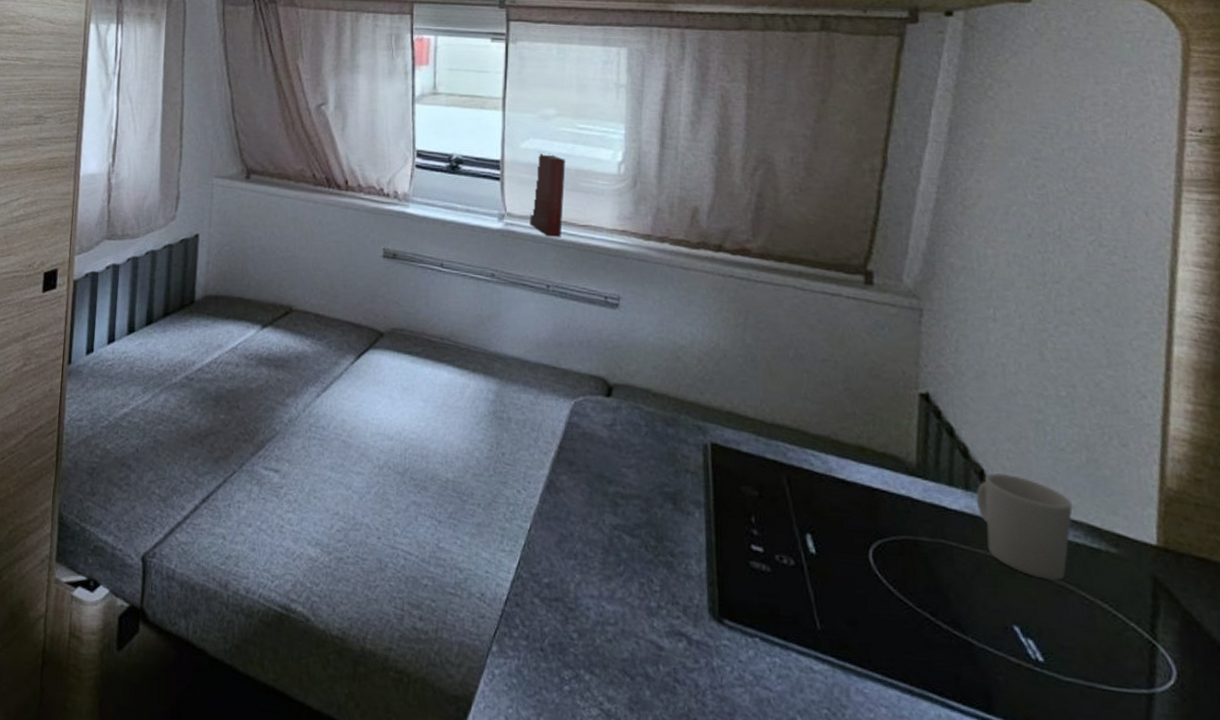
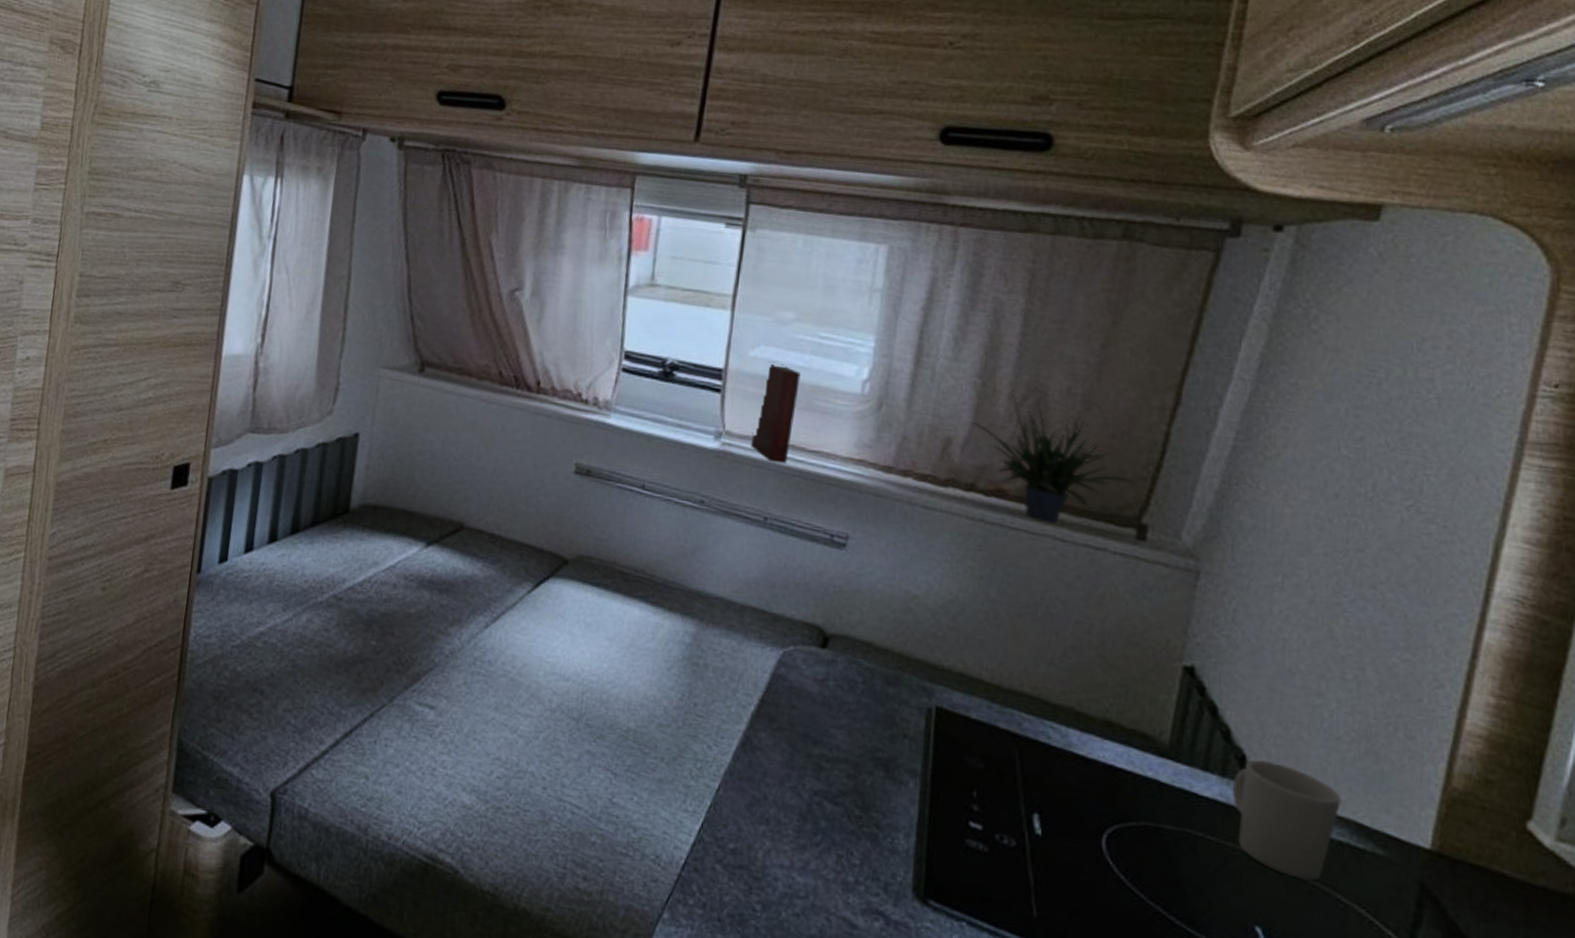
potted plant: none [712,161,860,276] -> present [970,388,1138,525]

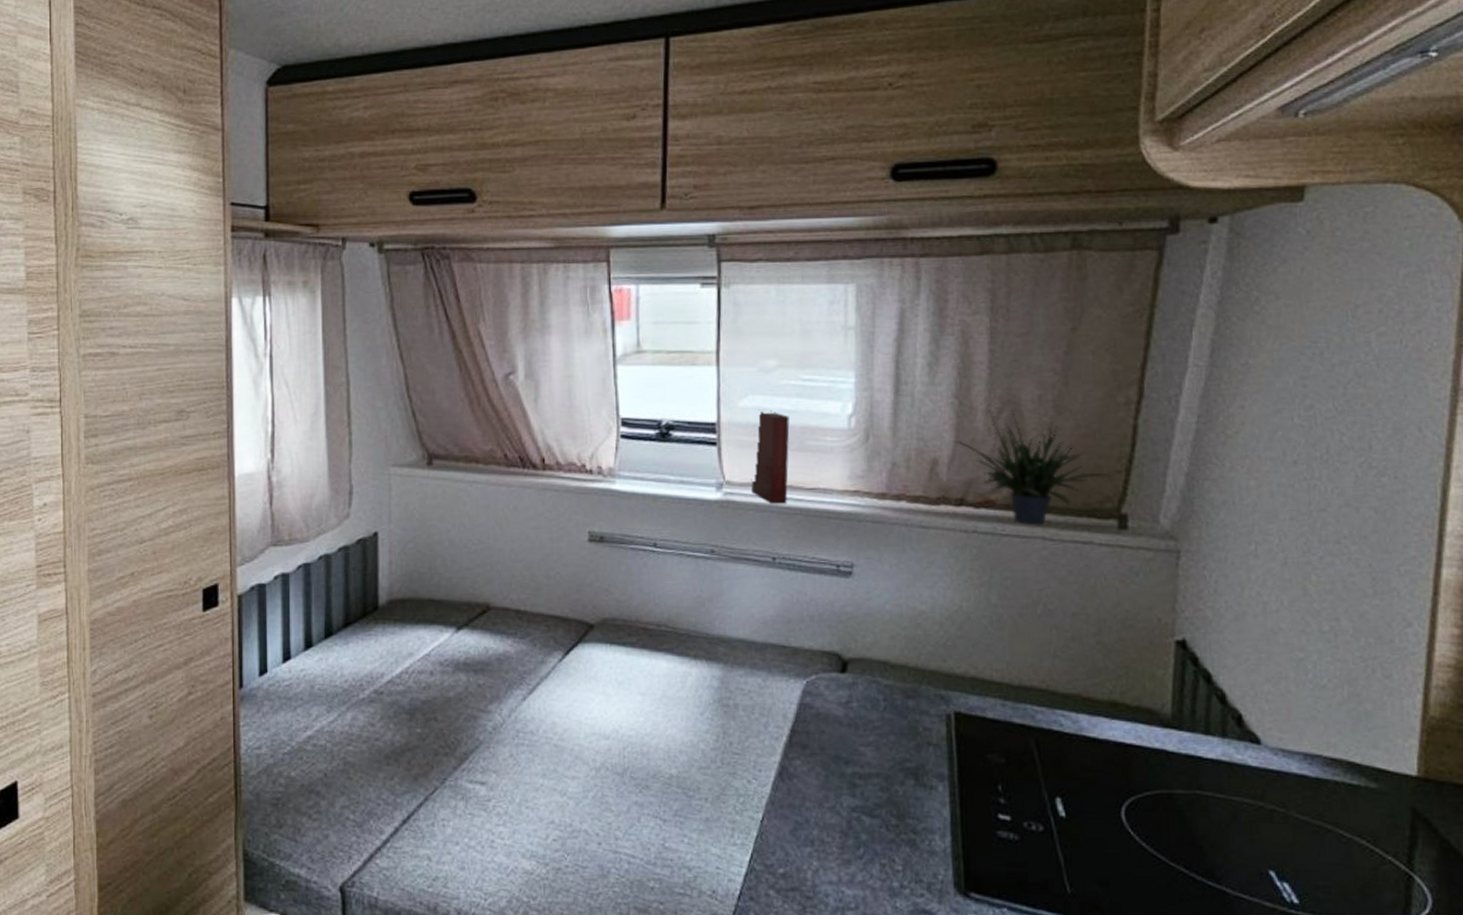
mug: present [1232,759,1341,881] -> none [1233,717,1333,821]

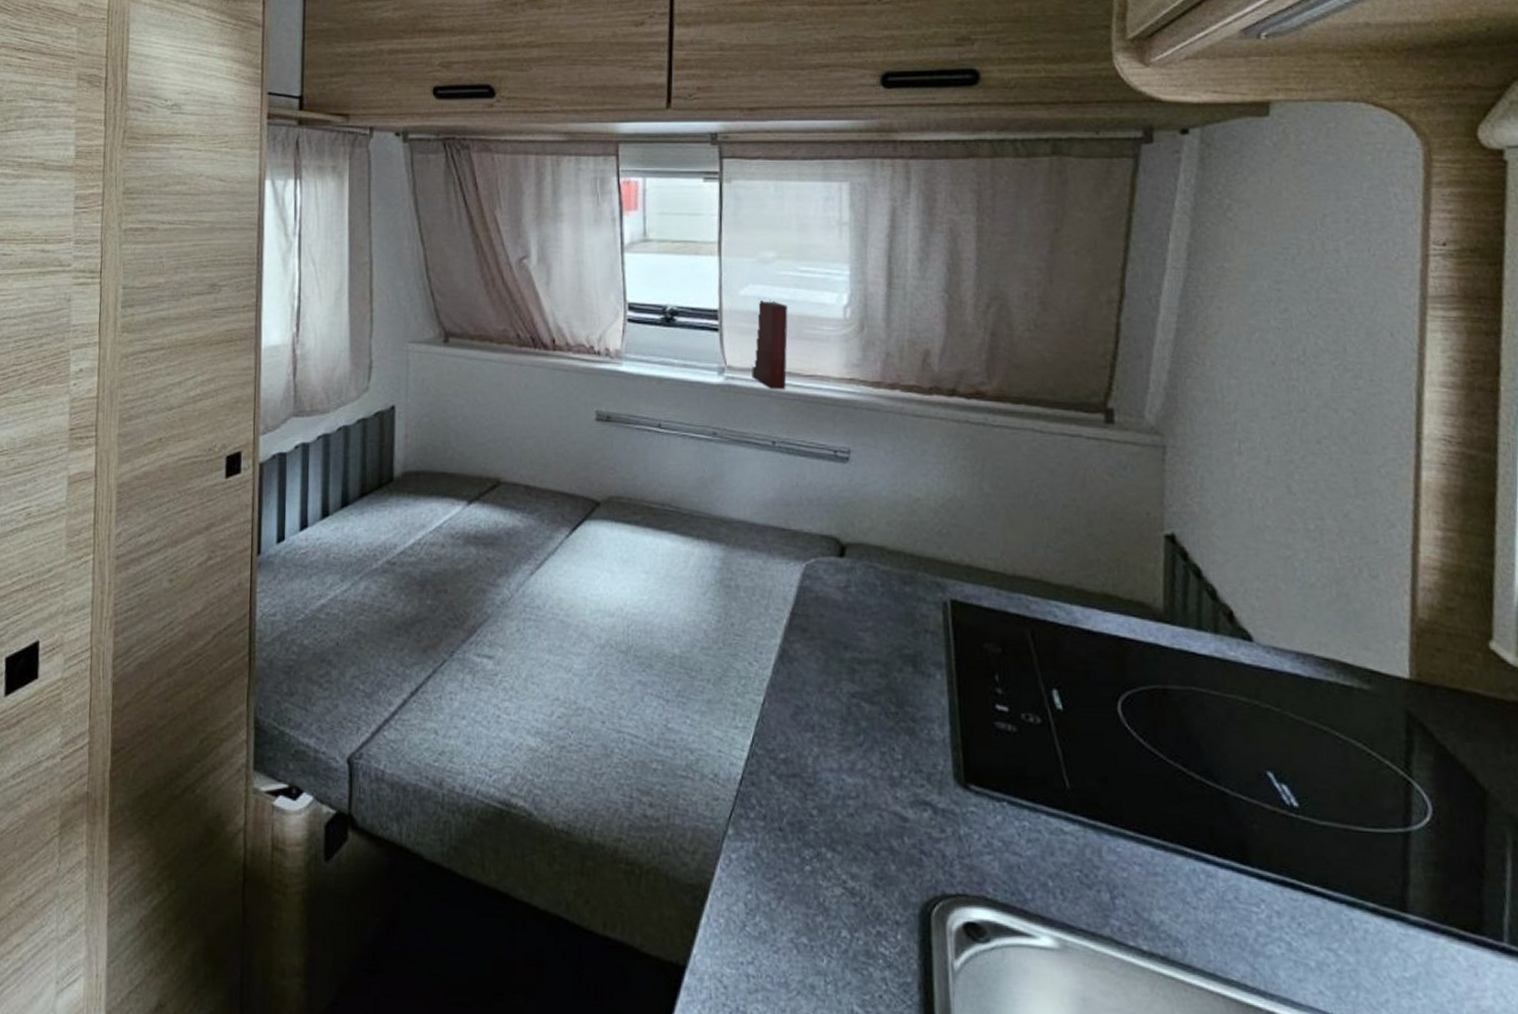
potted plant: present [952,404,1114,526] -> none [943,299,1099,418]

